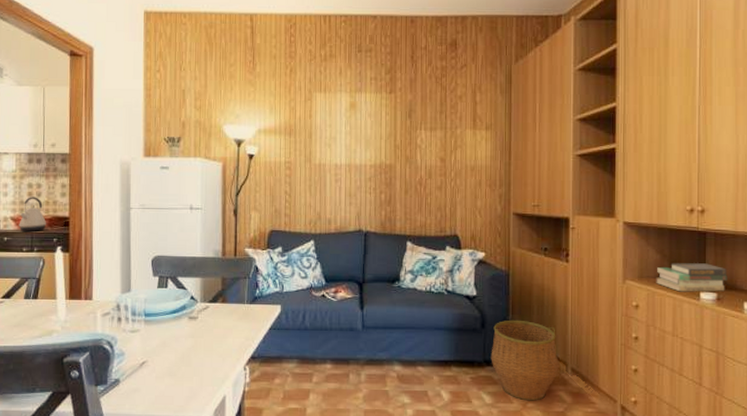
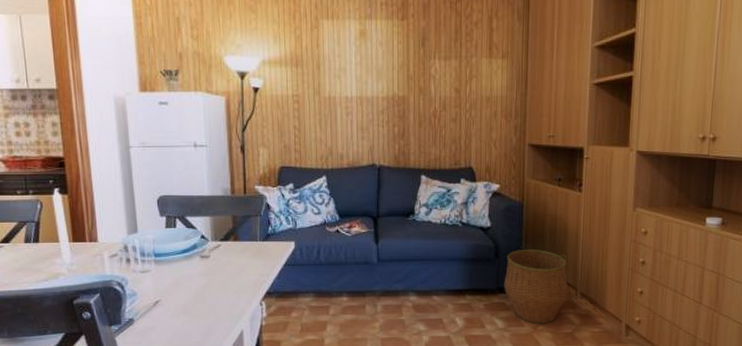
kettle: present [19,197,47,232] -> none [9,136,40,174]
books: present [656,263,728,292] -> none [665,190,733,218]

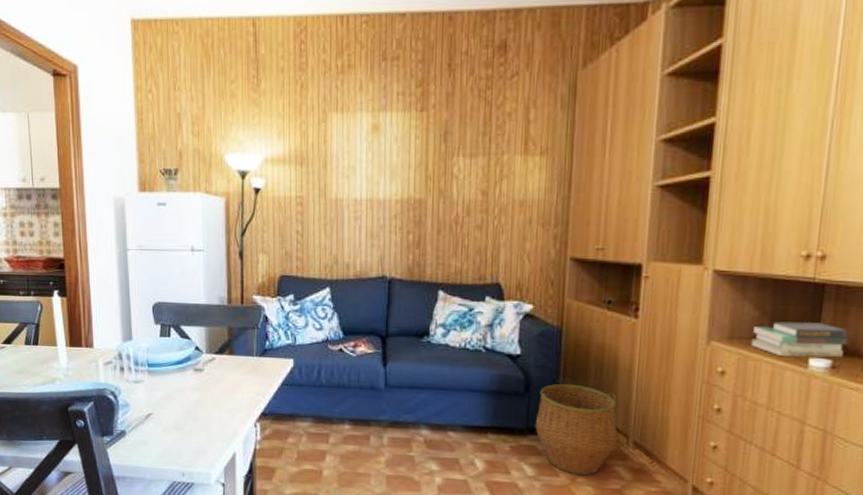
books: none [665,190,733,218] -> present [750,321,849,358]

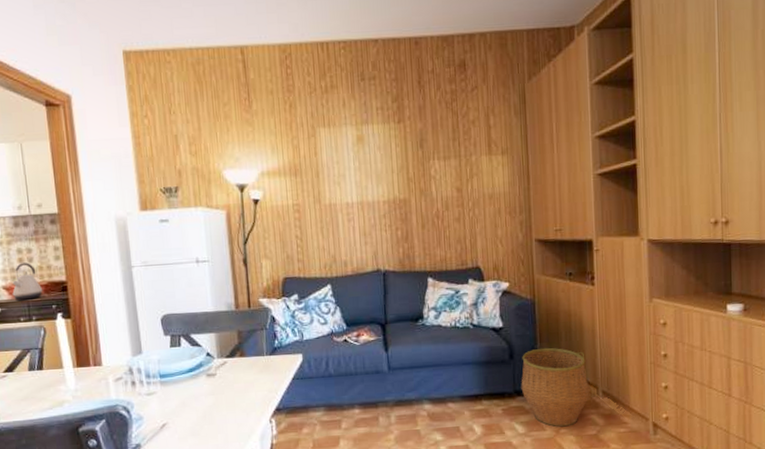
kettle: none [13,236,42,275] -> present [12,262,43,301]
books: present [750,321,849,358] -> none [682,275,753,306]

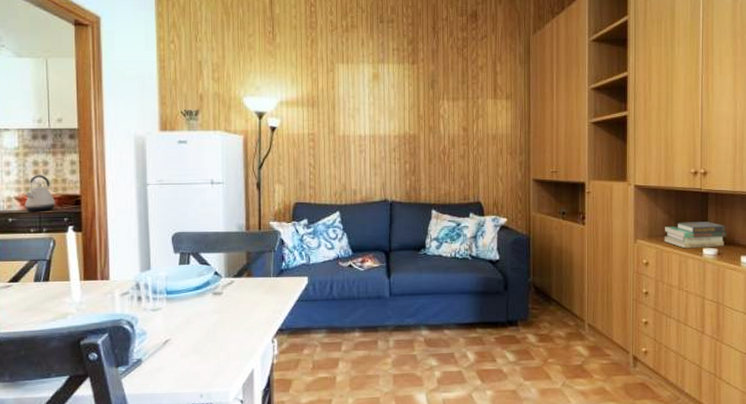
basket: present [521,347,589,427] -> none [513,281,576,357]
books: none [682,275,753,306] -> present [664,221,727,249]

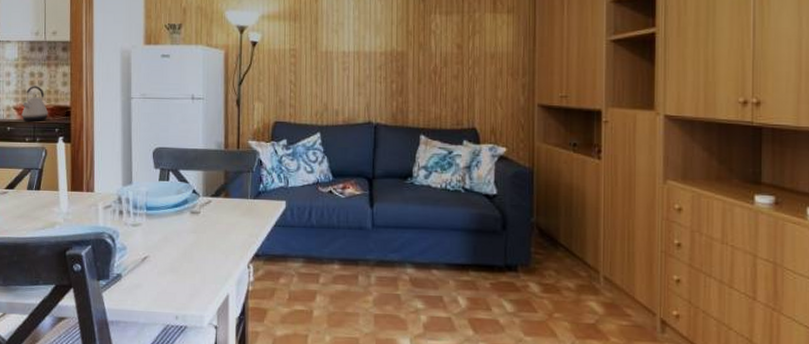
books: present [664,221,727,249] -> none [702,161,788,195]

